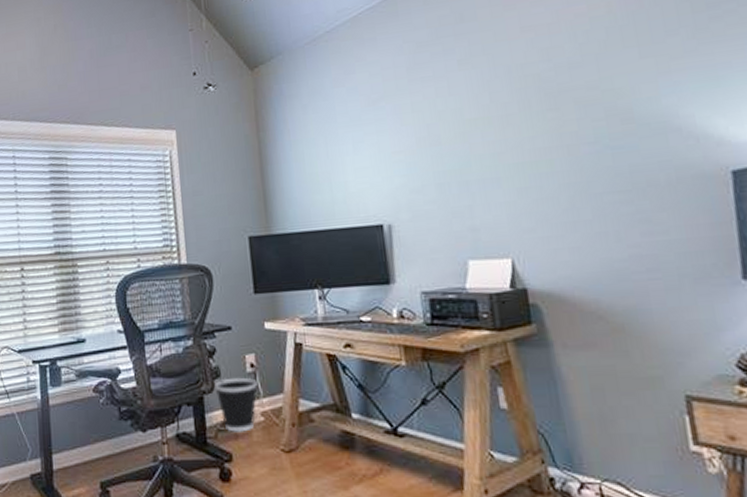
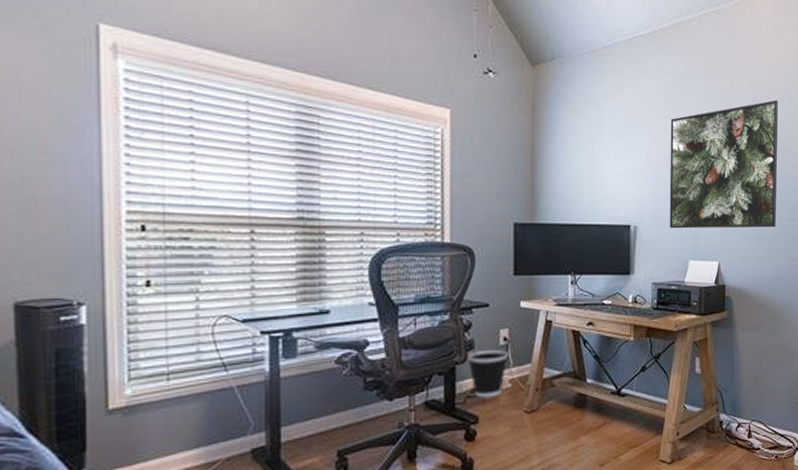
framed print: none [417,40,595,223] -> present [669,100,779,229]

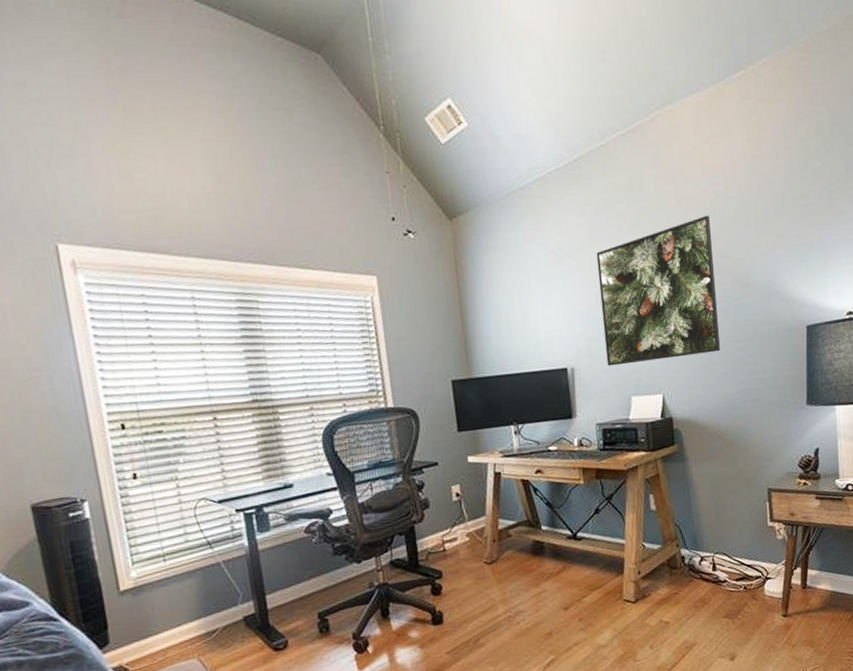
wastebasket: present [467,349,508,398] -> none [424,505,463,554]

